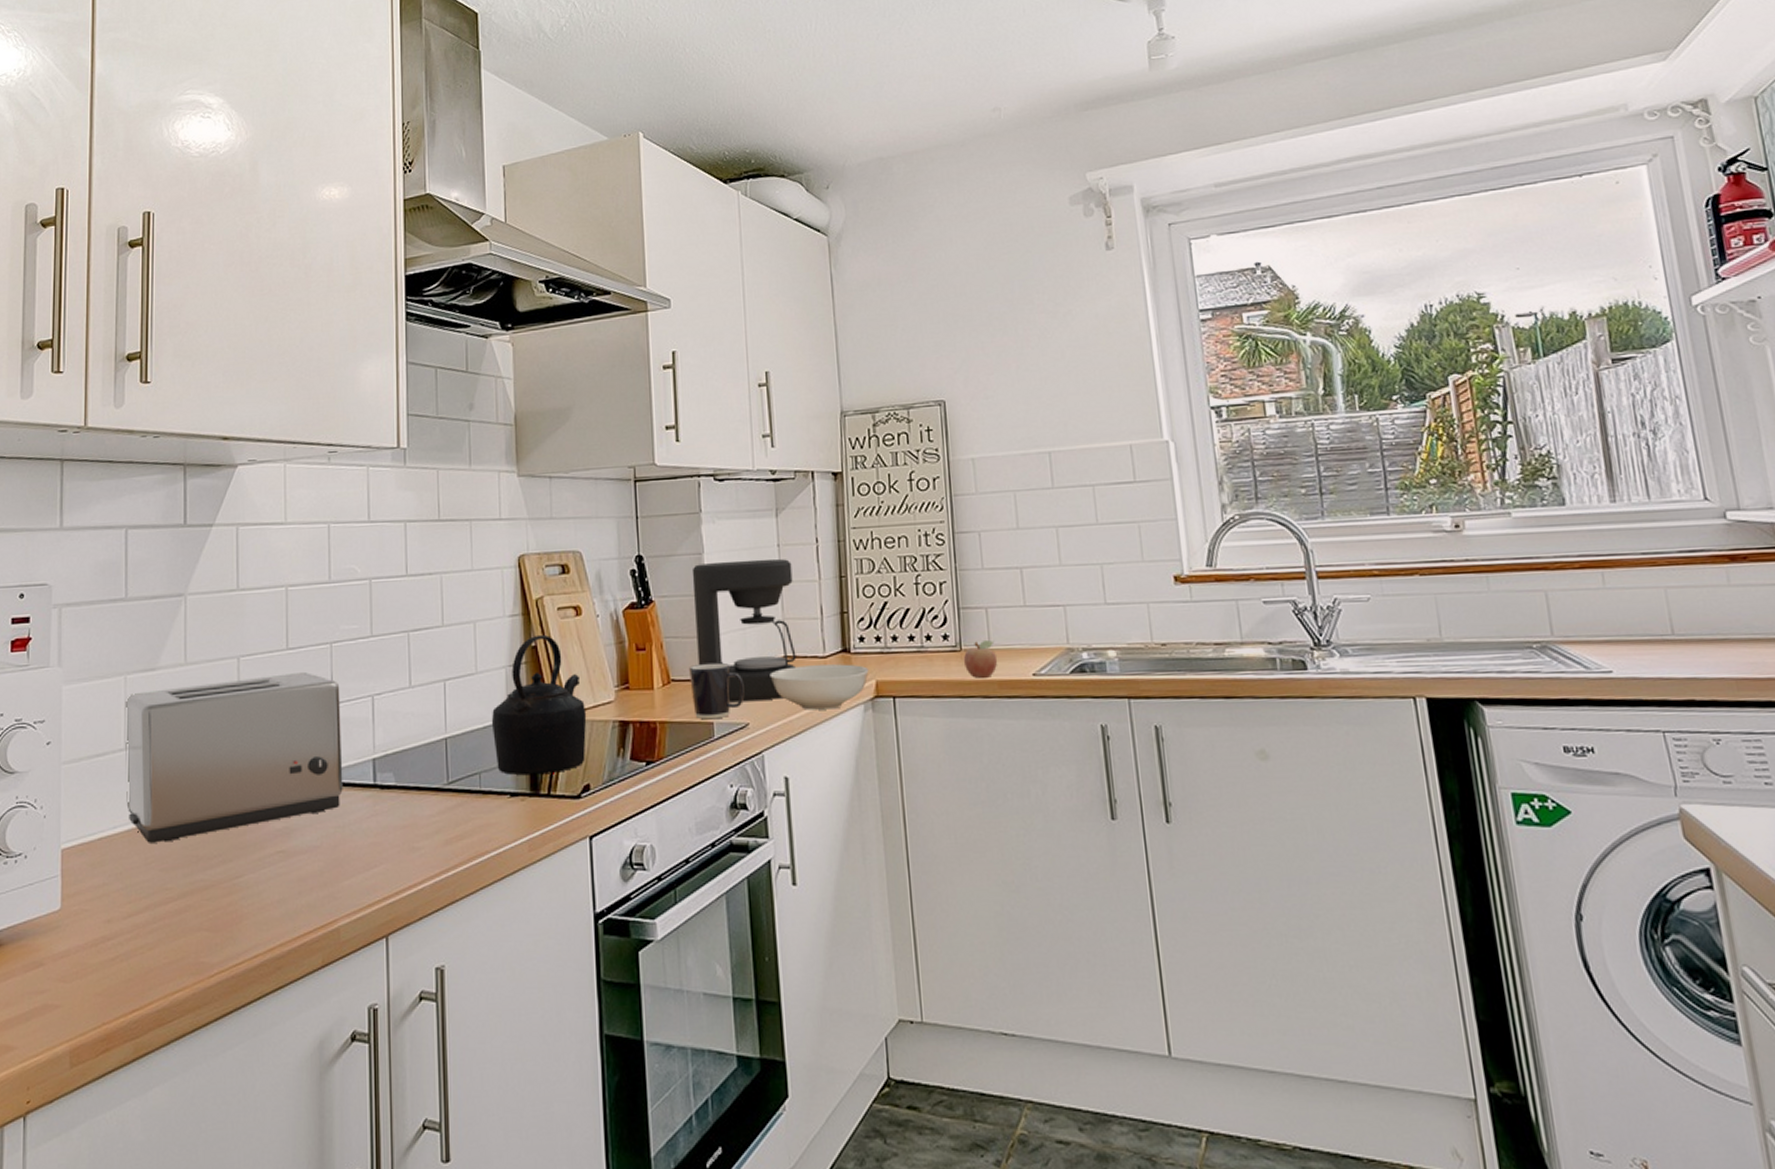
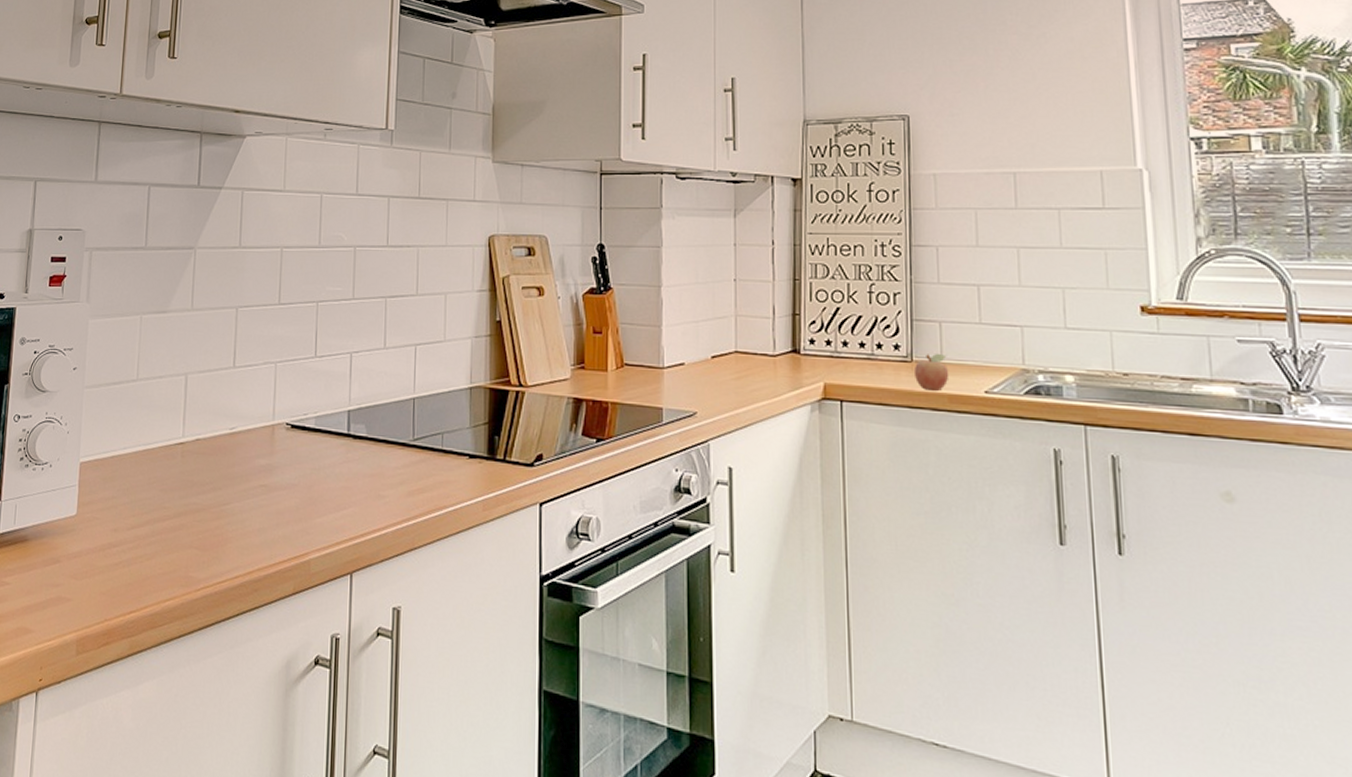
toaster: present [124,671,343,843] -> none [135,325,323,467]
kettle: present [491,634,587,776] -> none [455,310,544,441]
mug: present [689,662,745,720] -> none [642,351,694,405]
coffee maker: present [691,558,796,701] -> none [650,256,747,392]
bowl: present [770,664,869,710] -> none [719,362,818,407]

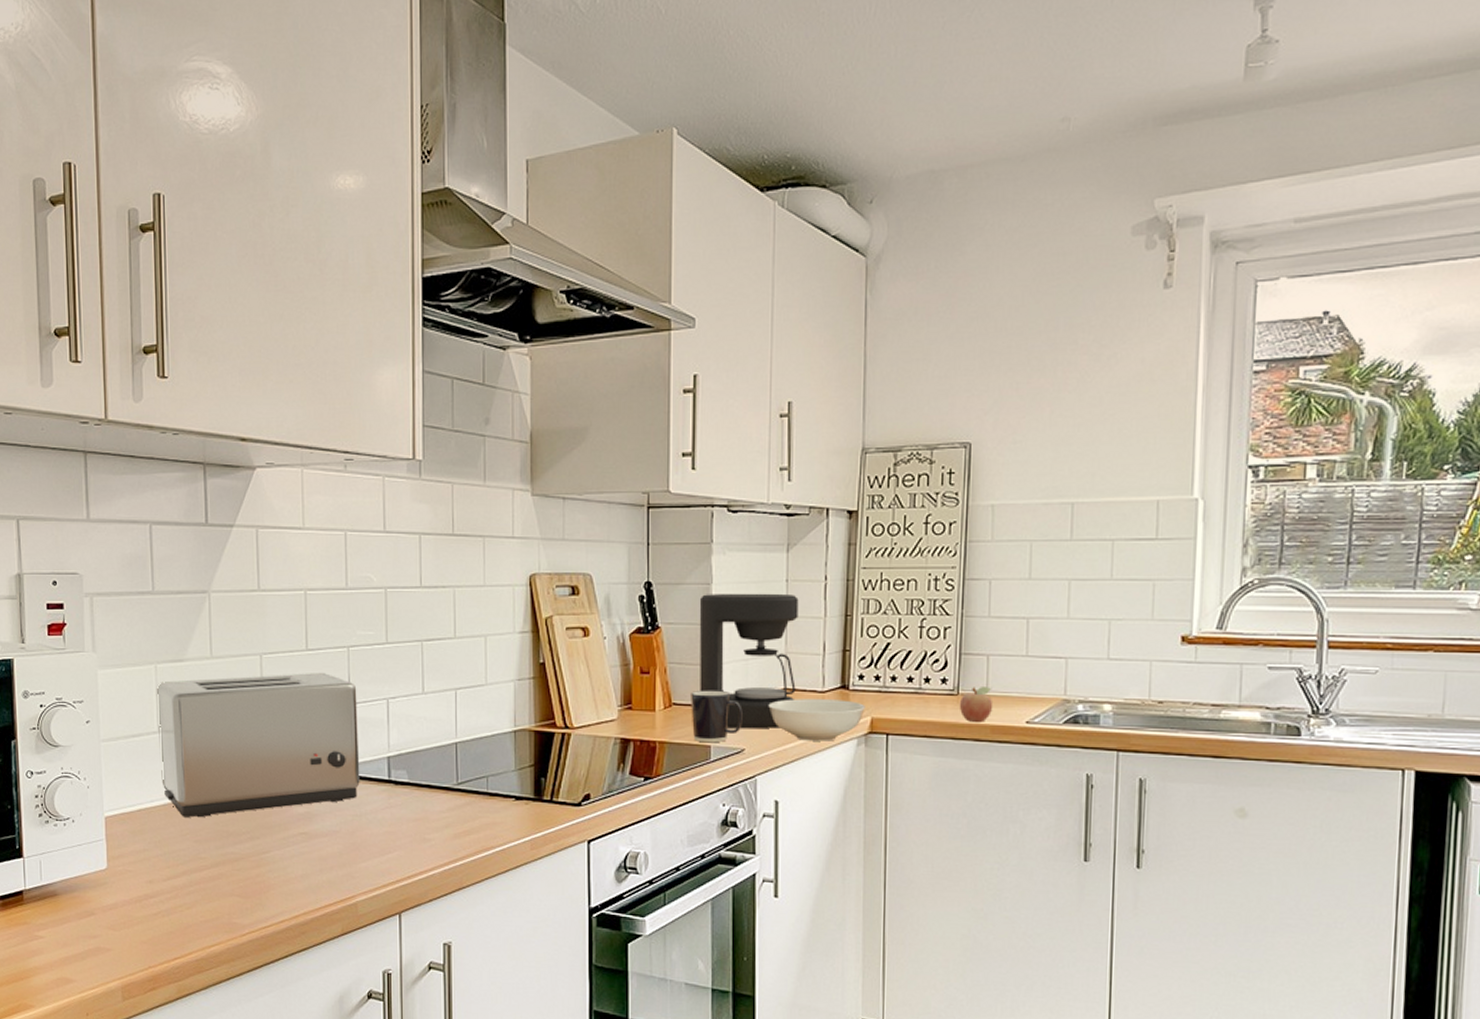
toaster: none [135,325,323,467] -> present [156,672,360,818]
mug: none [642,351,694,405] -> present [691,690,743,743]
coffee maker: none [650,256,747,392] -> present [699,593,799,728]
bowl: none [719,362,818,407] -> present [768,699,865,741]

